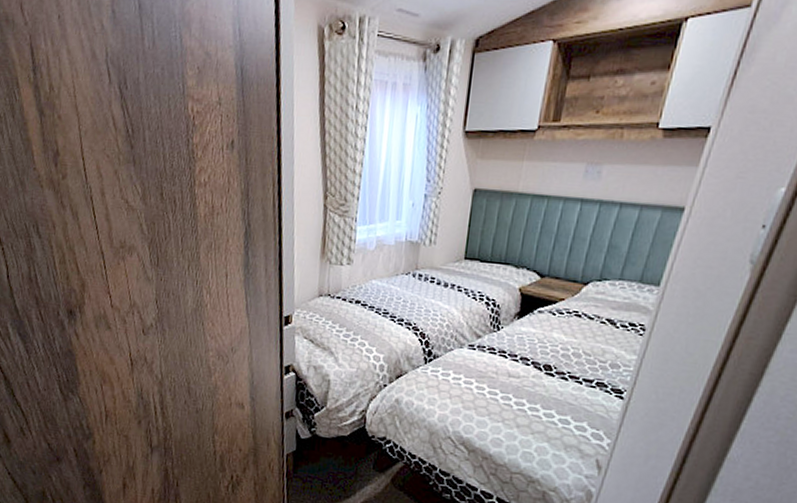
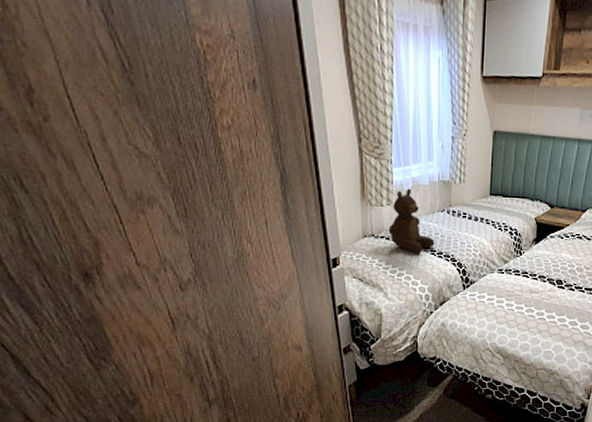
teddy bear: none [345,247,396,319] -> present [388,188,435,254]

